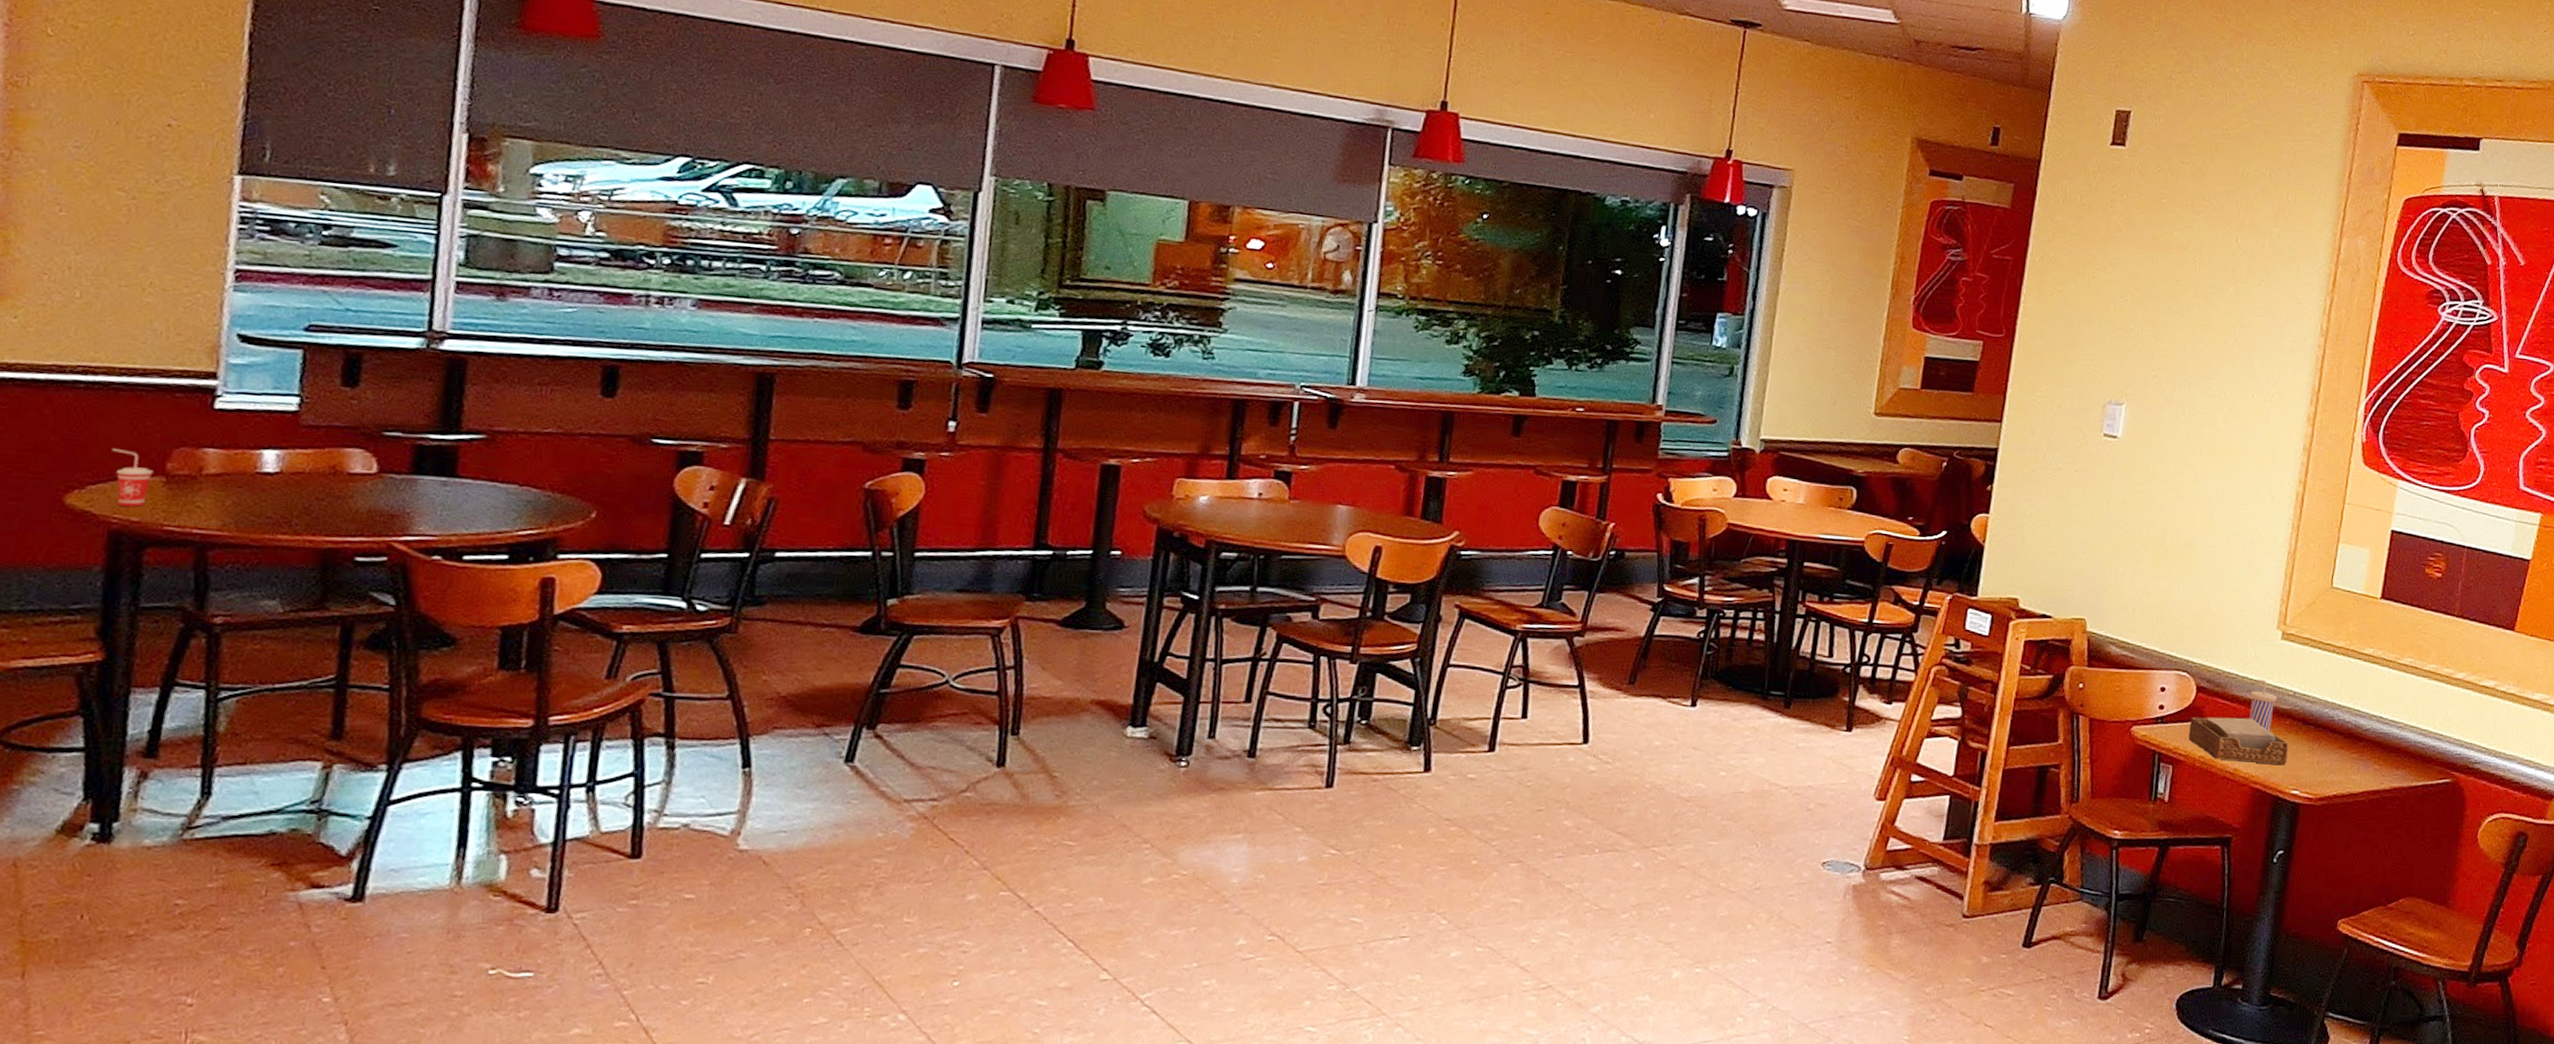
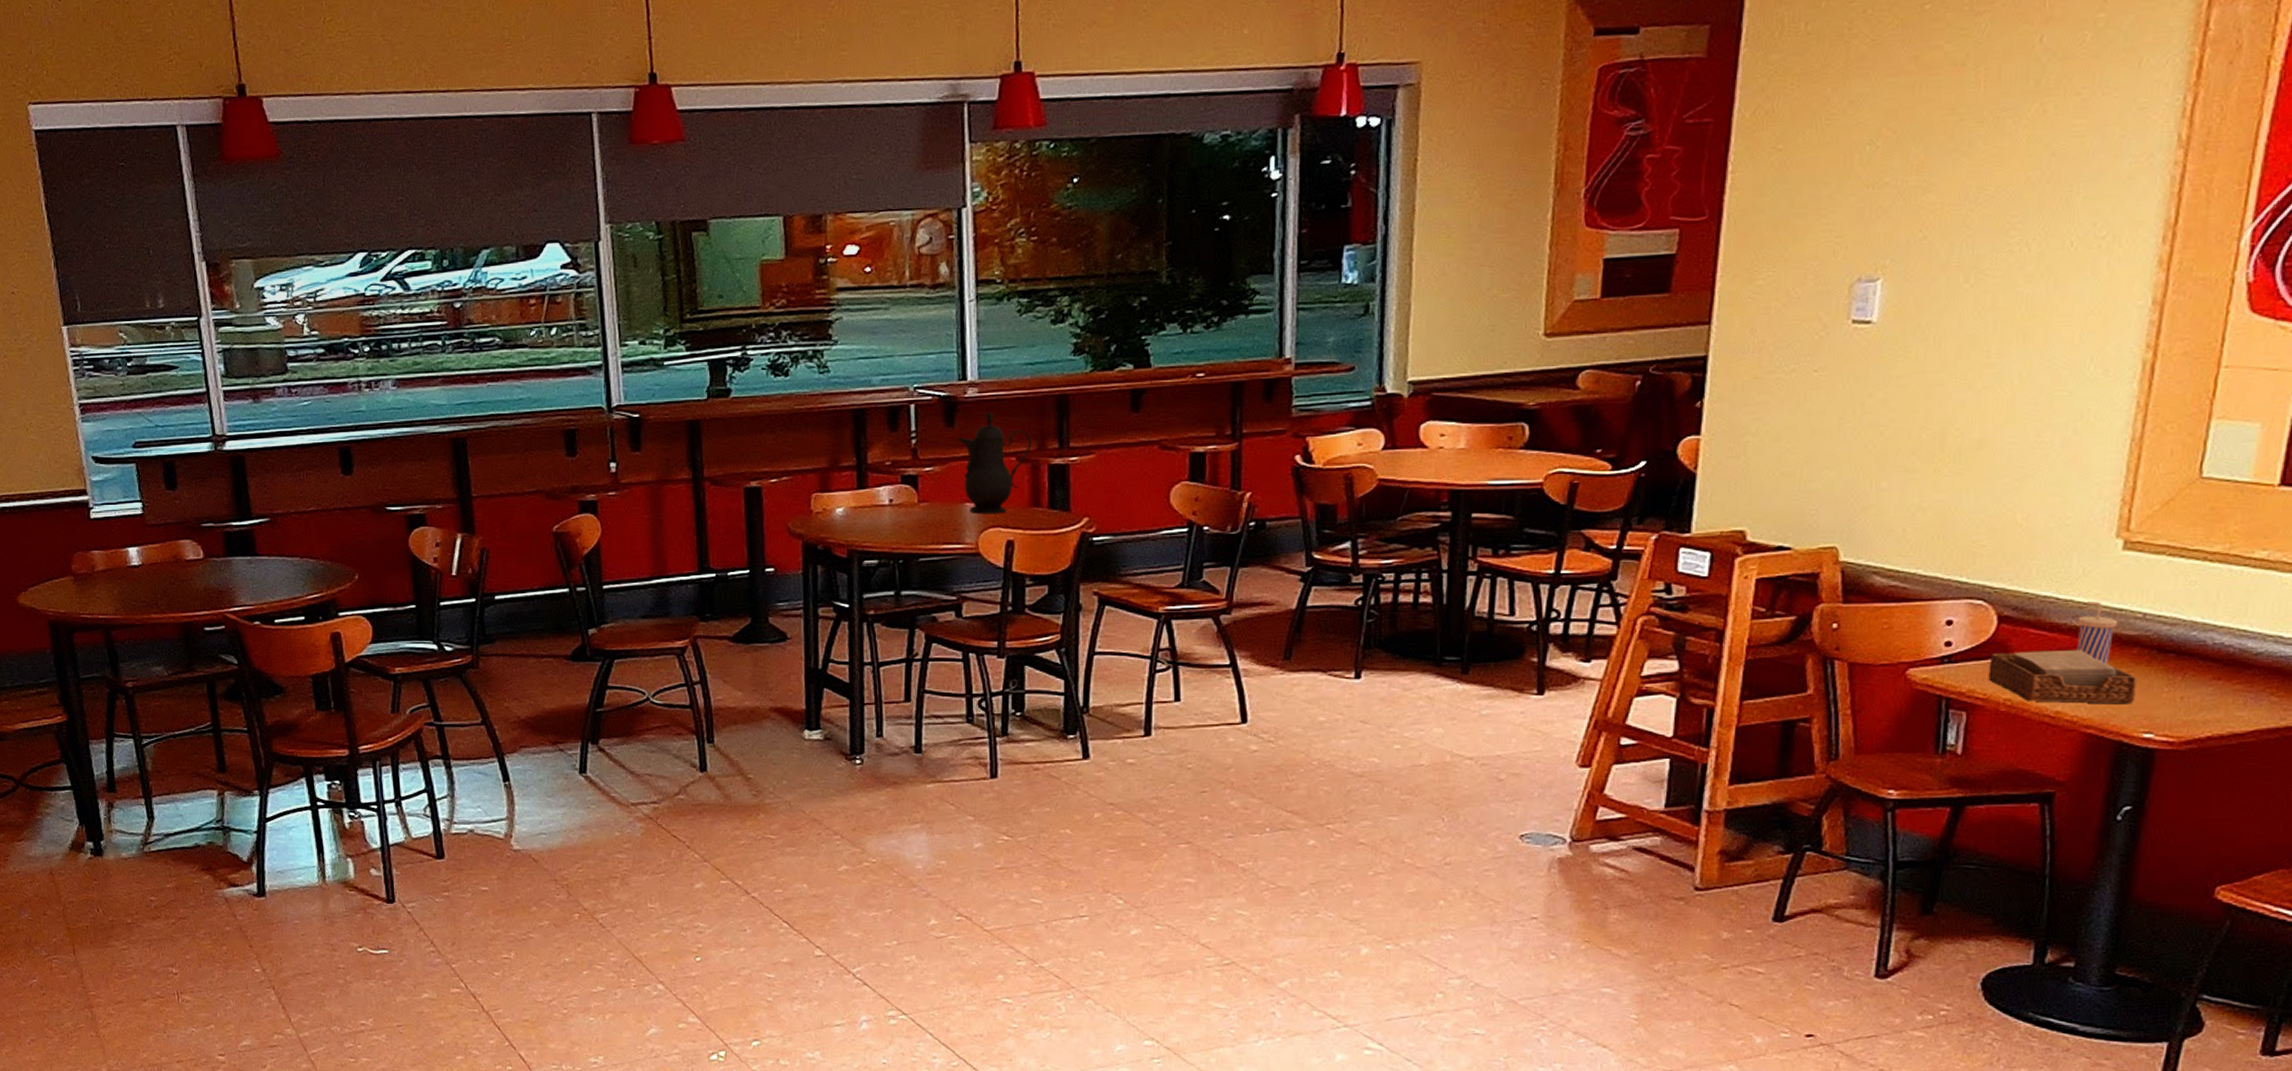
beverage cup: present [111,449,154,507] -> none [36,558,65,601]
coffeepot: none [1337,419,1413,520] -> present [957,412,1031,515]

